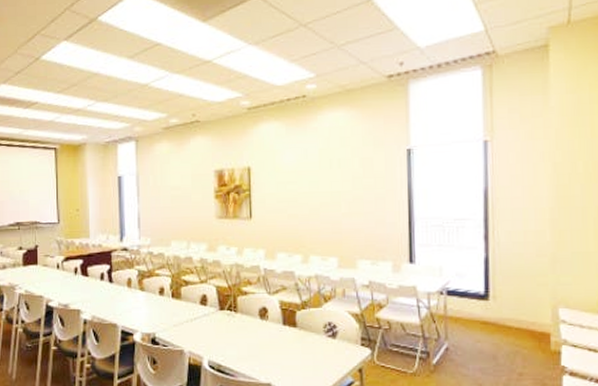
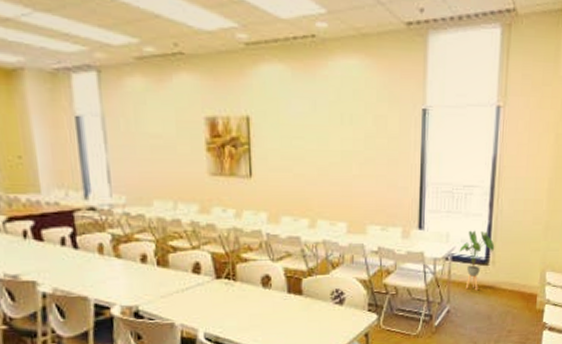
house plant: none [454,263,494,328] -> present [459,230,495,291]

